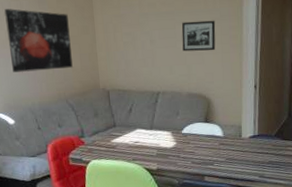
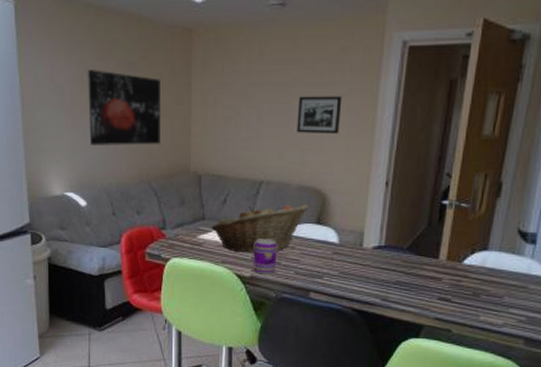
fruit basket: none [121,108,198,151] -> present [211,204,309,253]
beverage can: none [157,138,176,166] -> present [253,239,277,275]

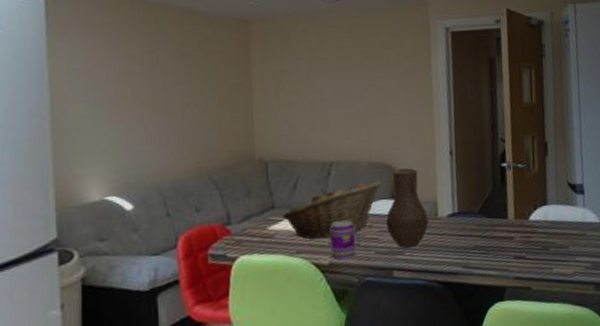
wall art: present [88,70,160,147] -> none [134,62,220,142]
picture frame: present [297,96,342,135] -> none [359,76,401,113]
vase: none [309,195,352,273] -> present [386,168,429,248]

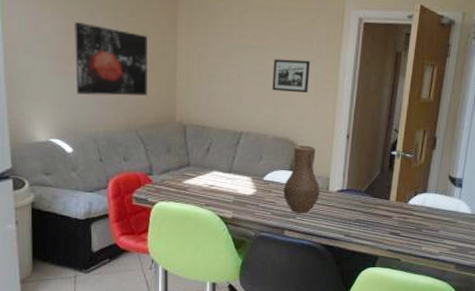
wall art: none [134,62,220,142] -> present [75,22,147,96]
fruit basket: present [282,180,382,240] -> none [196,153,284,197]
beverage can: present [330,220,355,260] -> none [234,183,255,216]
picture frame: none [359,76,401,113] -> present [272,59,311,94]

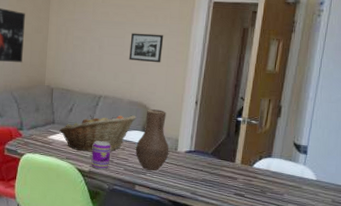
fruit basket: none [196,153,284,197] -> present [59,115,137,152]
beverage can: none [234,183,255,216] -> present [91,141,110,170]

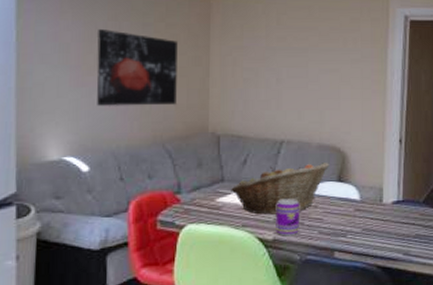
picture frame: present [129,33,164,63] -> none [315,60,356,96]
vase: present [135,109,169,171] -> none [332,153,373,230]

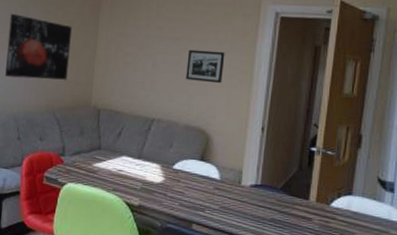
fruit basket: present [231,163,330,215] -> none [106,140,195,183]
beverage can: present [275,199,299,236] -> none [141,170,164,205]
picture frame: none [315,60,356,96] -> present [186,49,225,84]

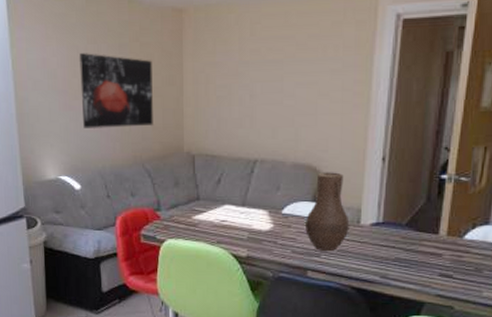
picture frame: present [186,49,225,84] -> none [290,71,336,111]
vase: none [193,135,232,207] -> present [305,172,350,251]

